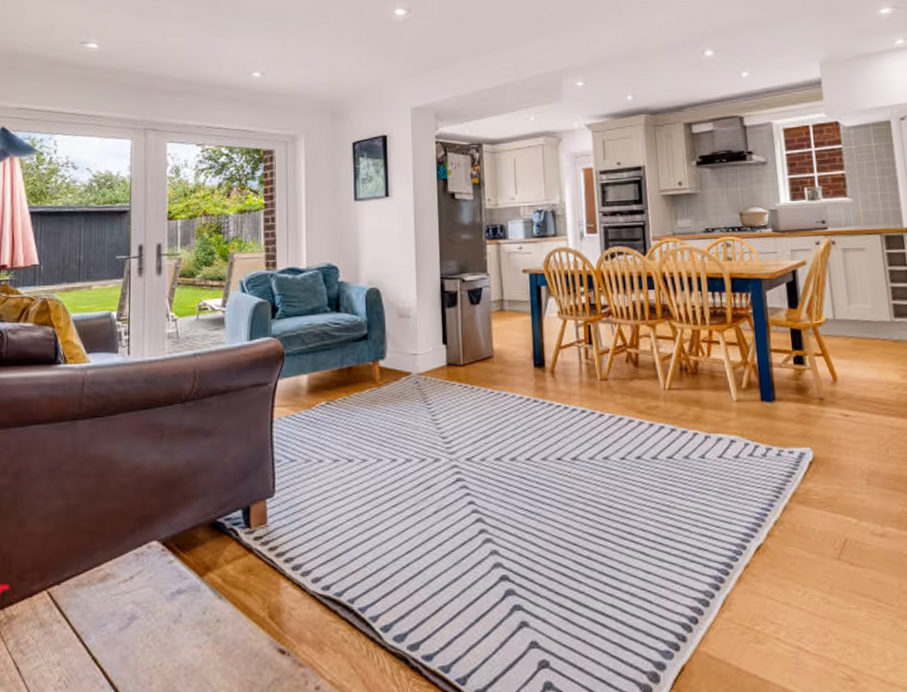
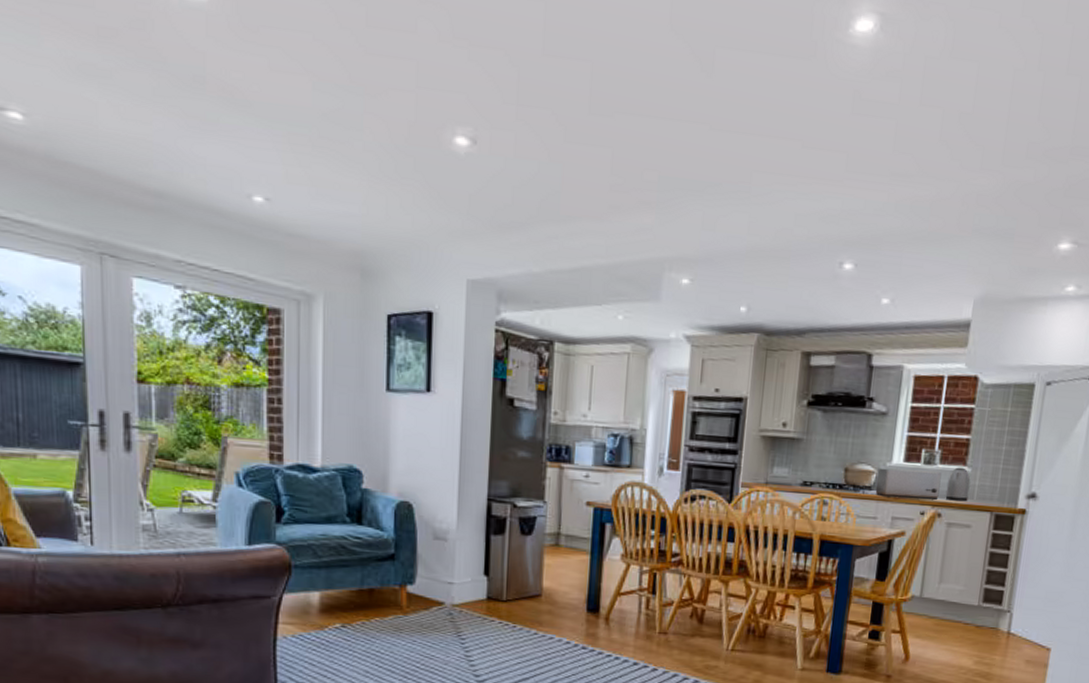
kettle: none [833,199,856,229] -> present [945,467,970,502]

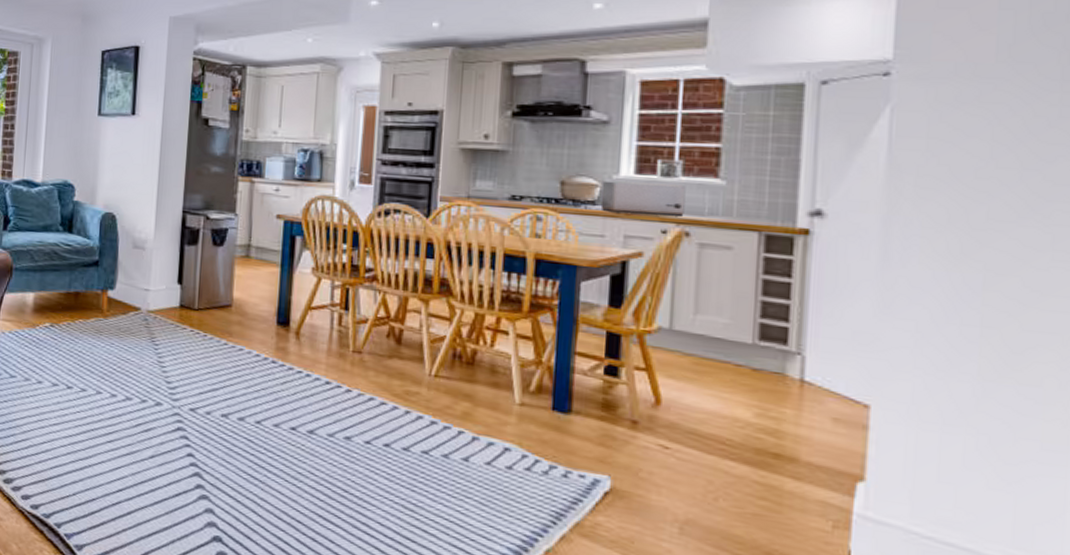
kettle: present [945,467,970,502] -> none [693,179,726,219]

